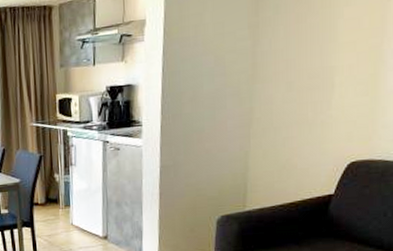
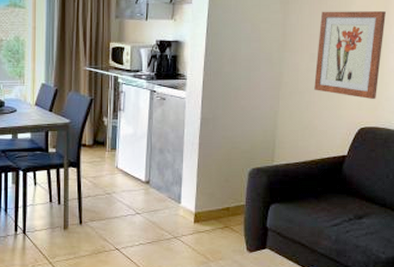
wall art: none [292,22,383,128] -> present [314,11,386,99]

